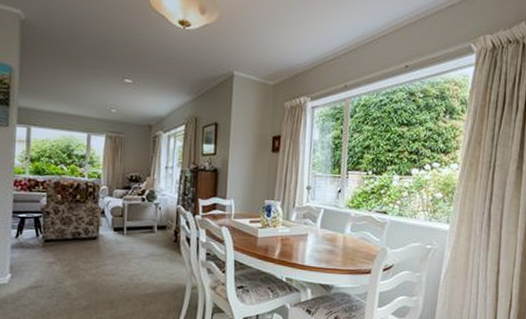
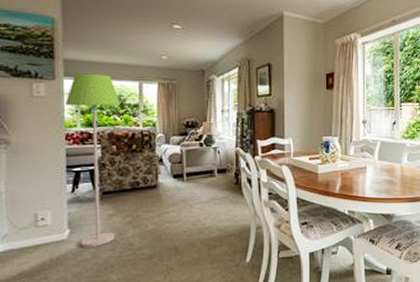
floor lamp: none [17,121,68,293] -> present [66,73,120,247]

